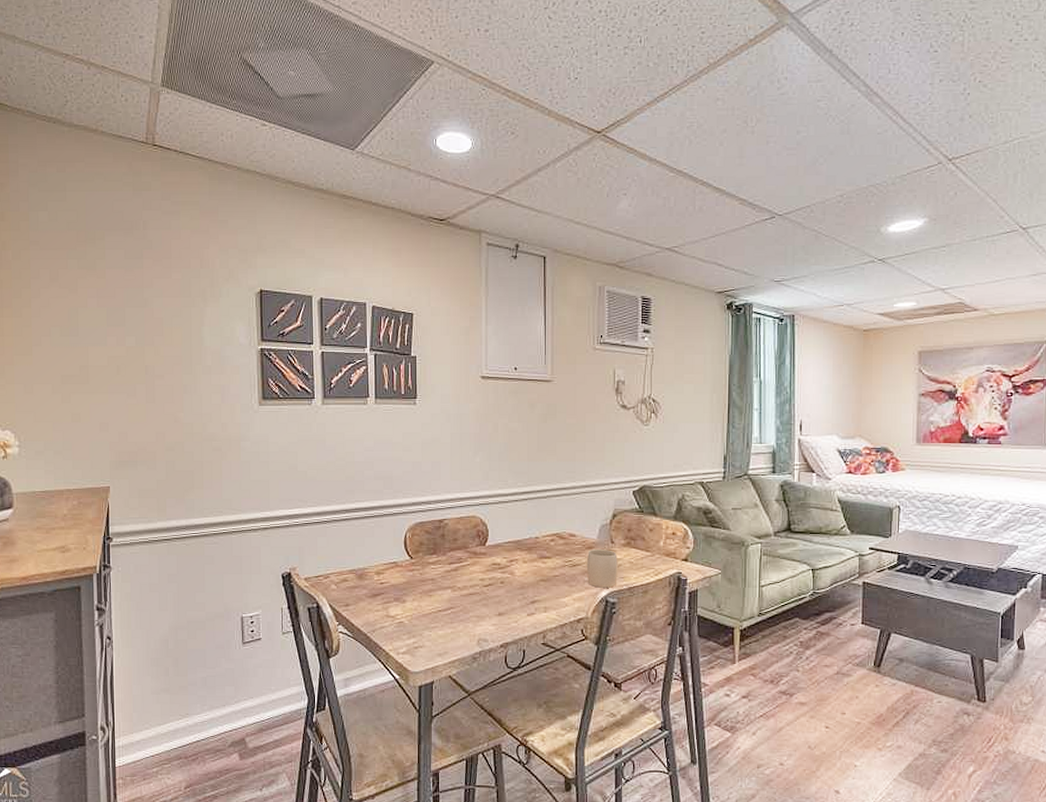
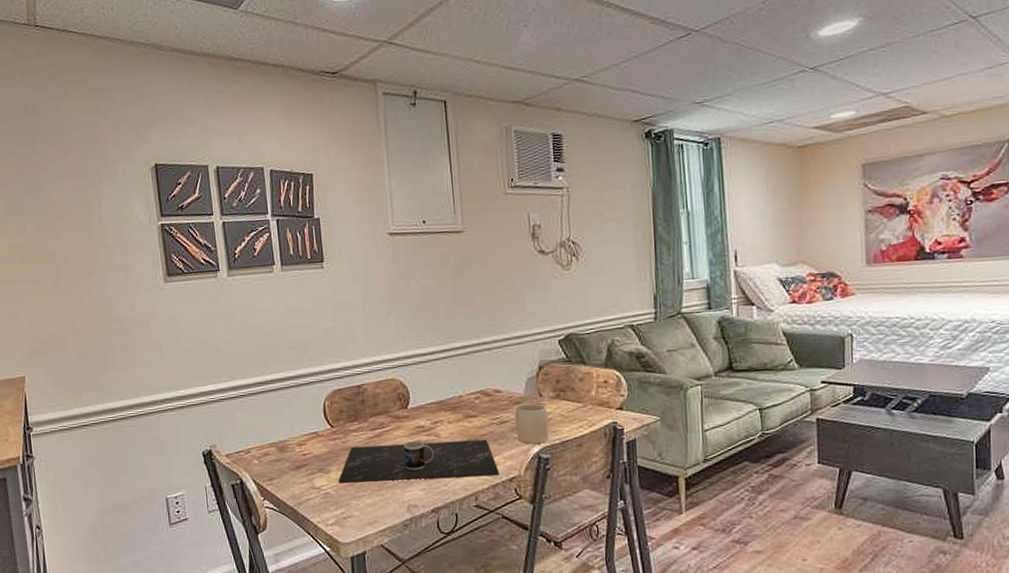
place setting: none [413,577,568,615] -> present [338,439,499,483]

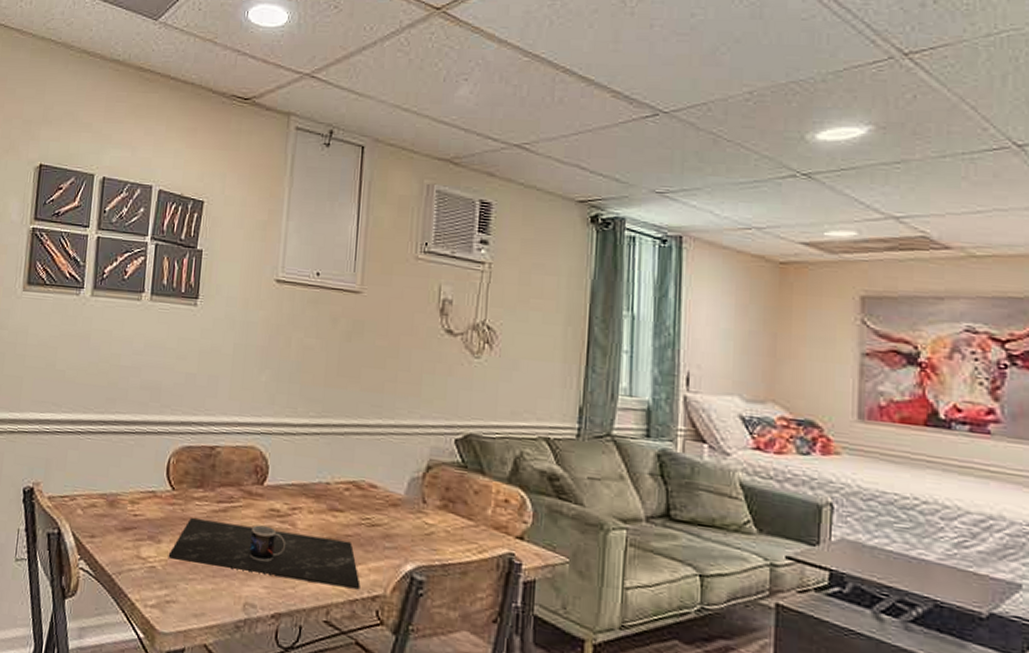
mug: present [514,403,550,444] -> none [388,507,431,561]

